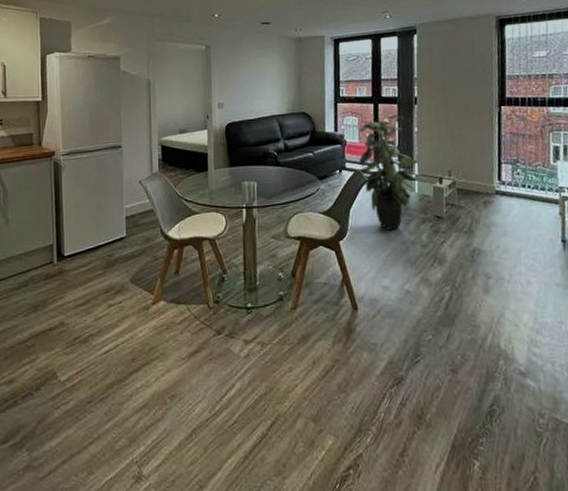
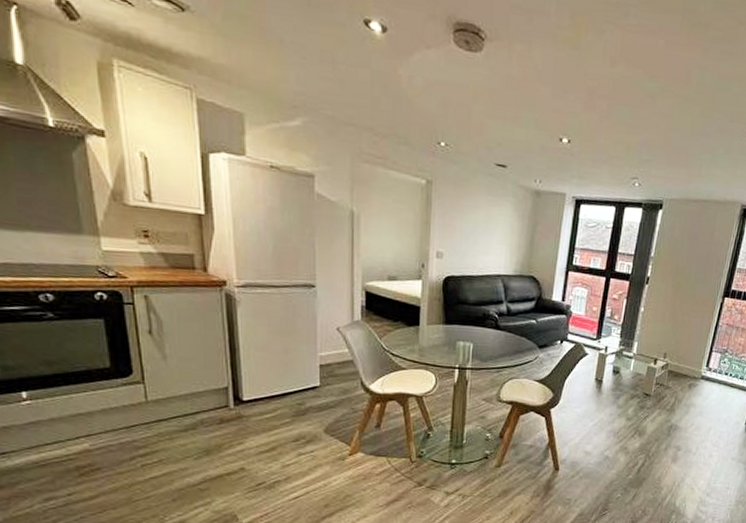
indoor plant: present [357,114,419,230] -> none [579,291,639,403]

